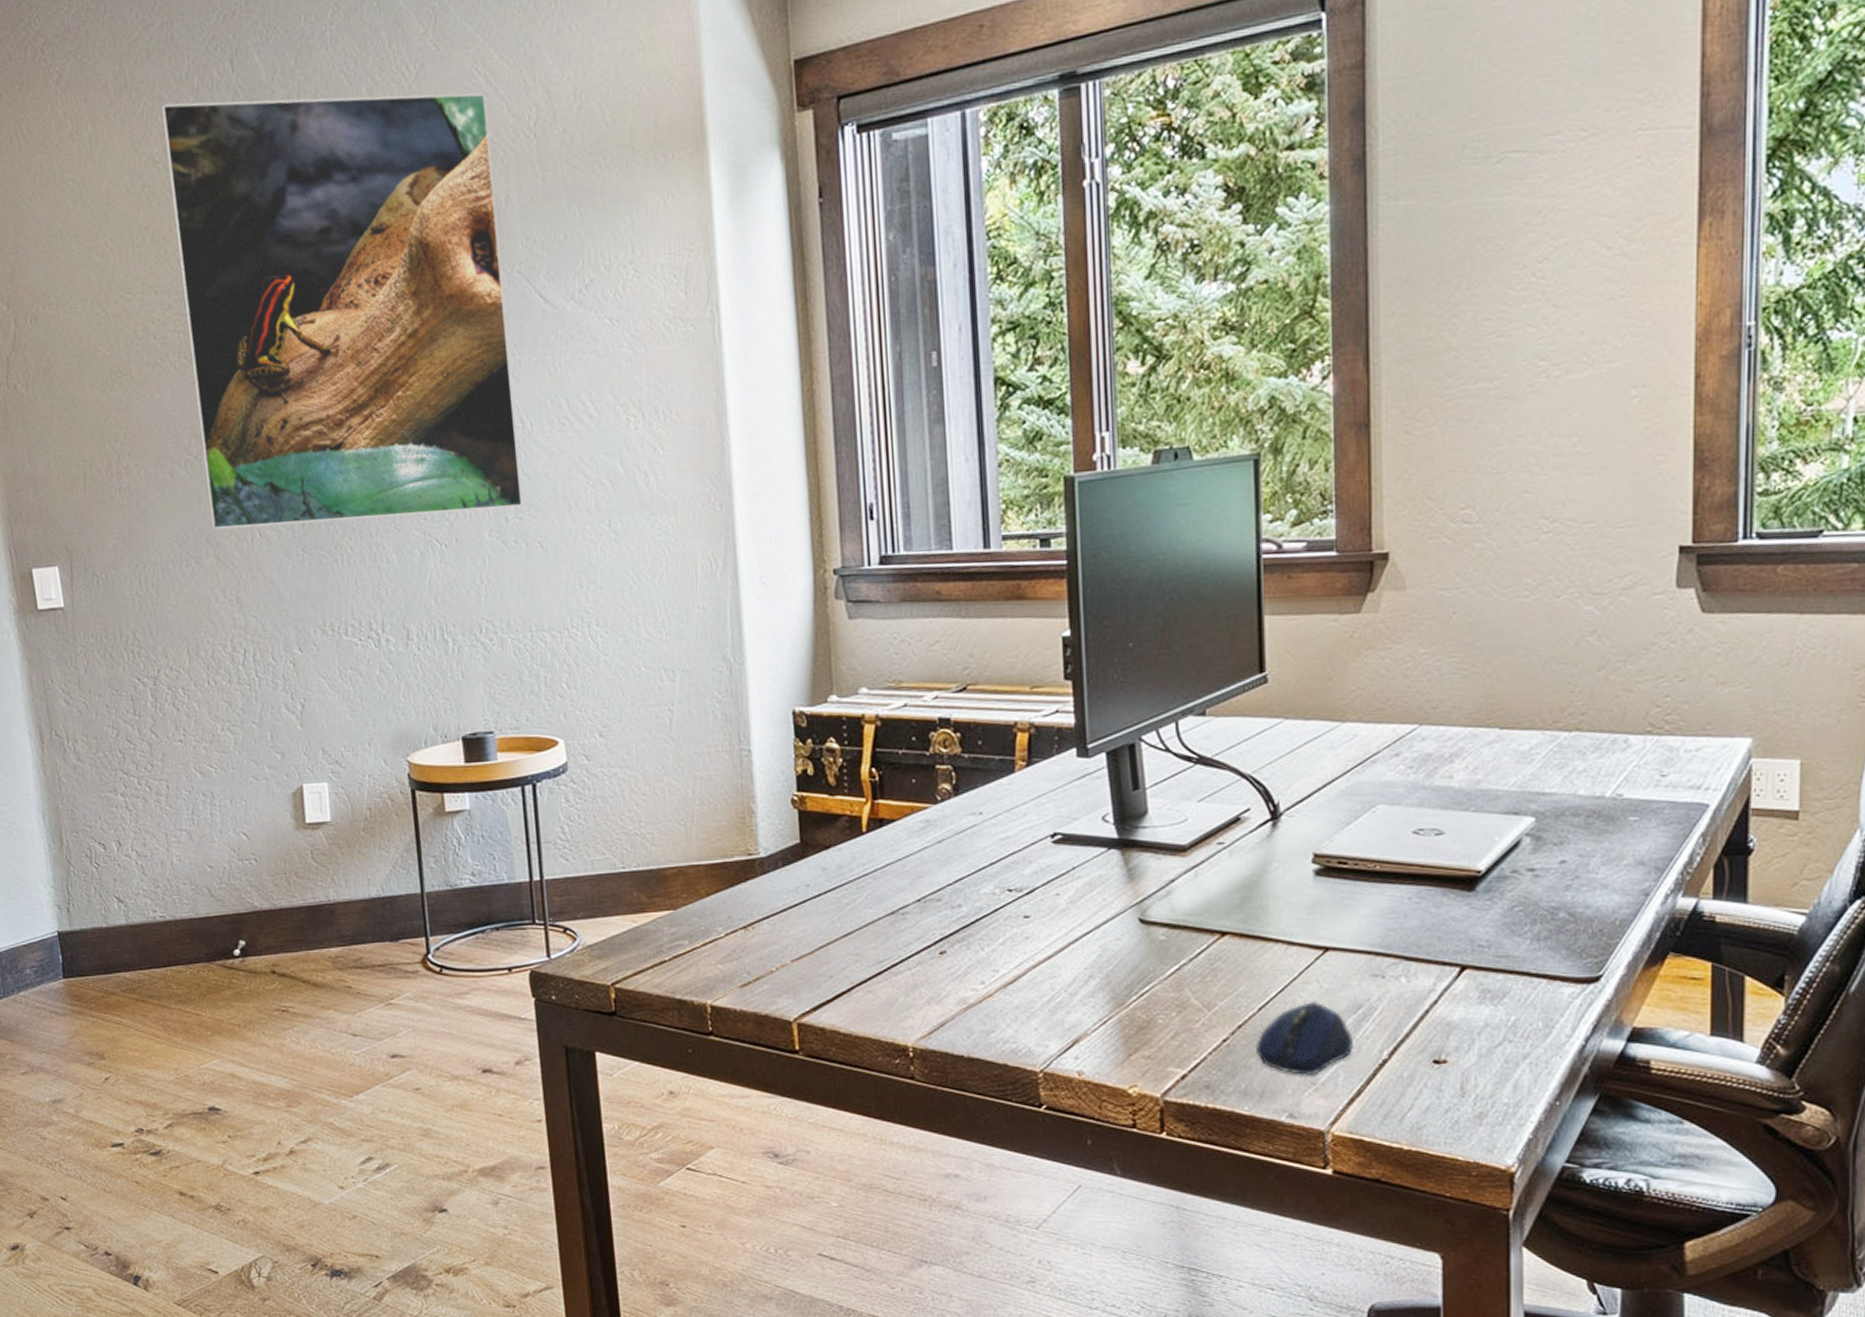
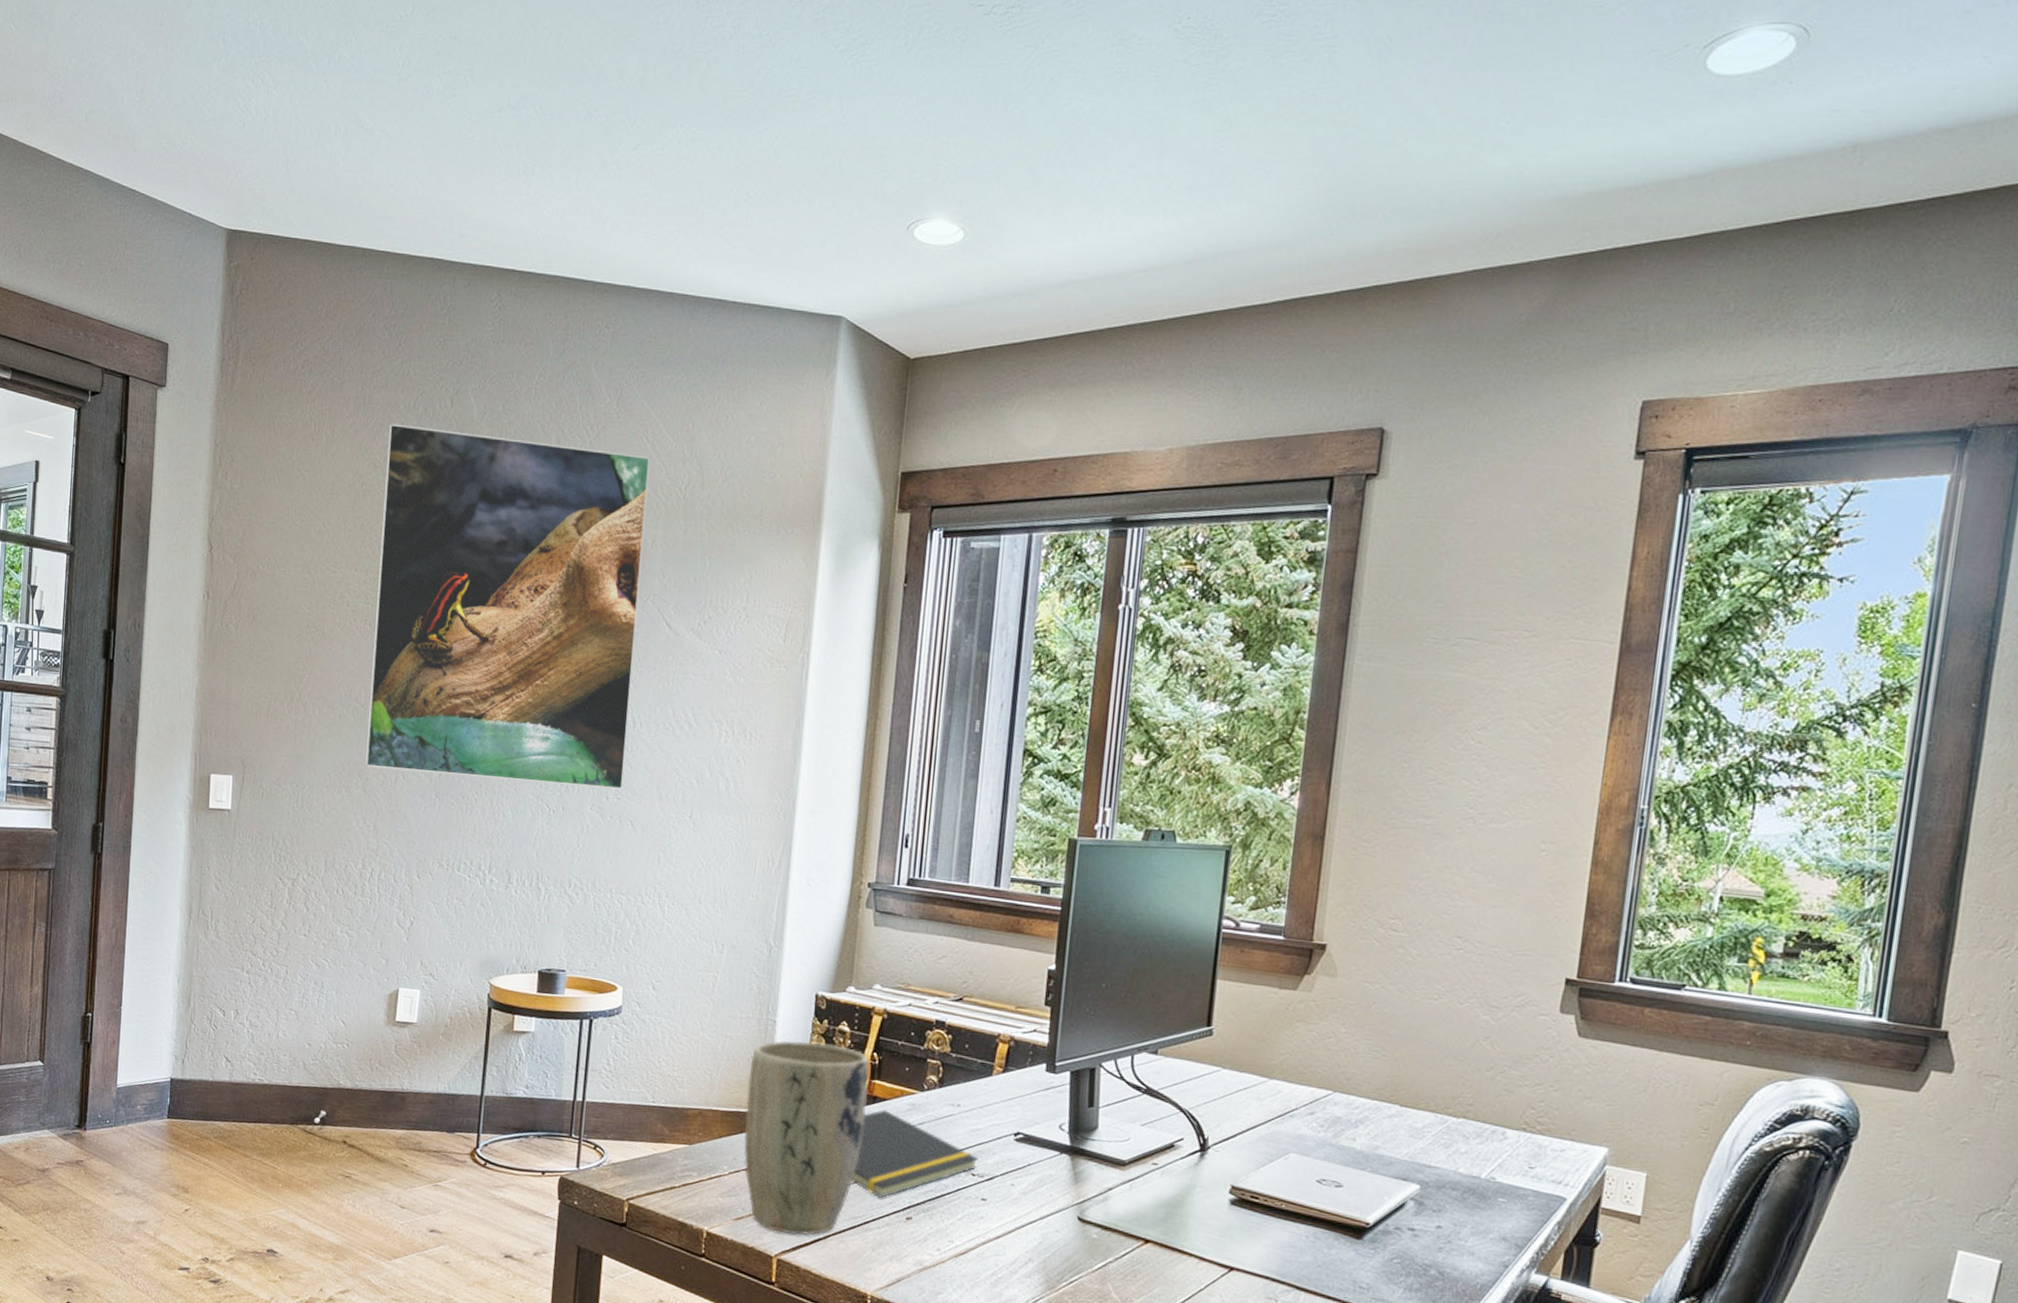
plant pot: none [729,766,874,993] -> present [743,1040,869,1235]
notepad: none [868,832,1013,934] -> present [851,1109,978,1198]

